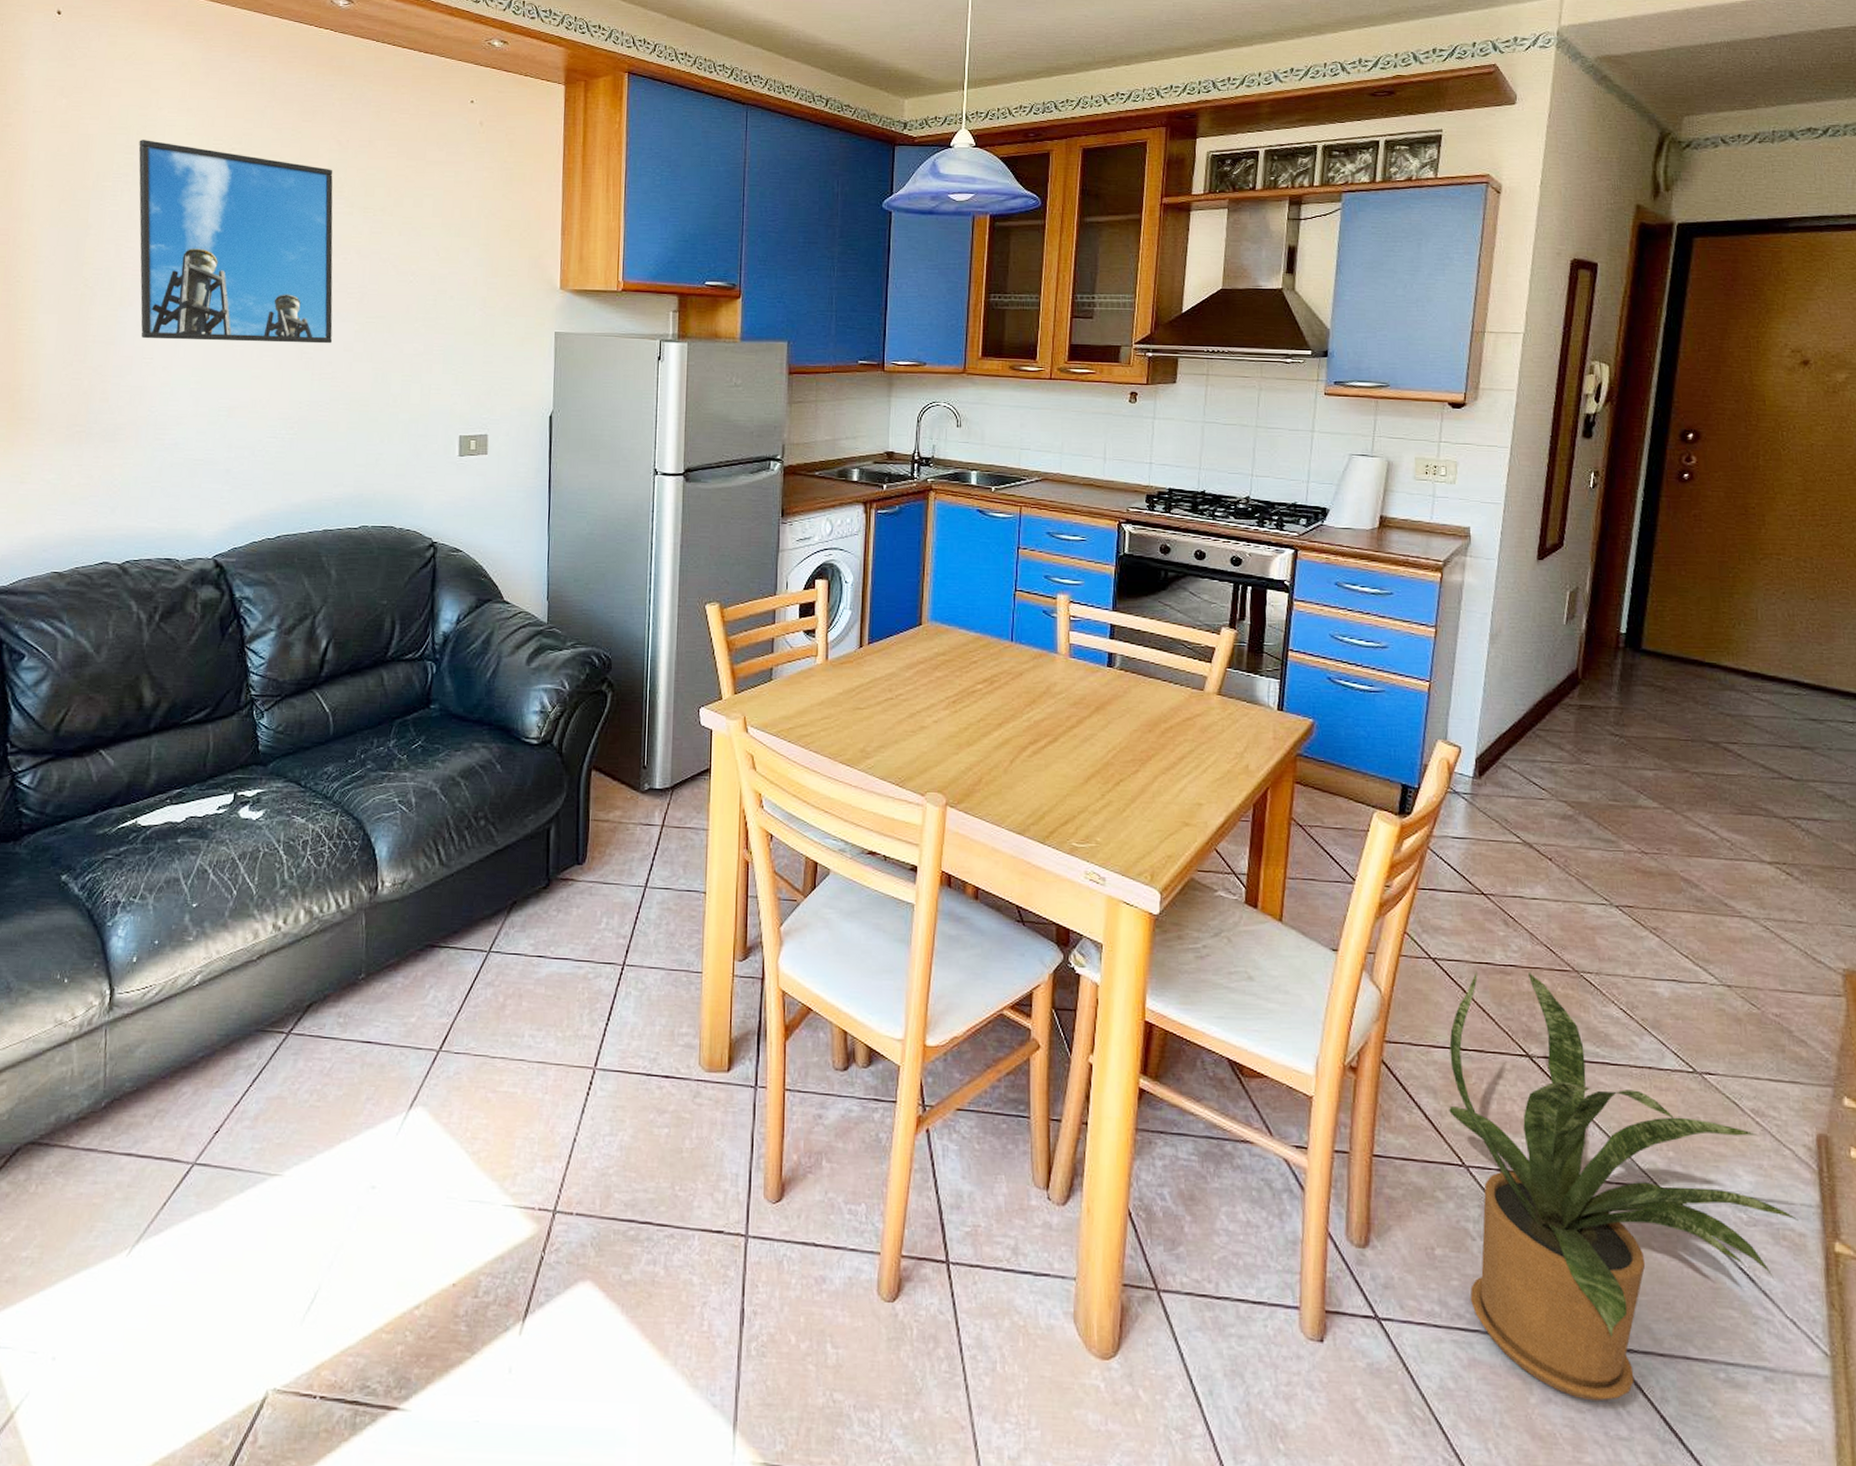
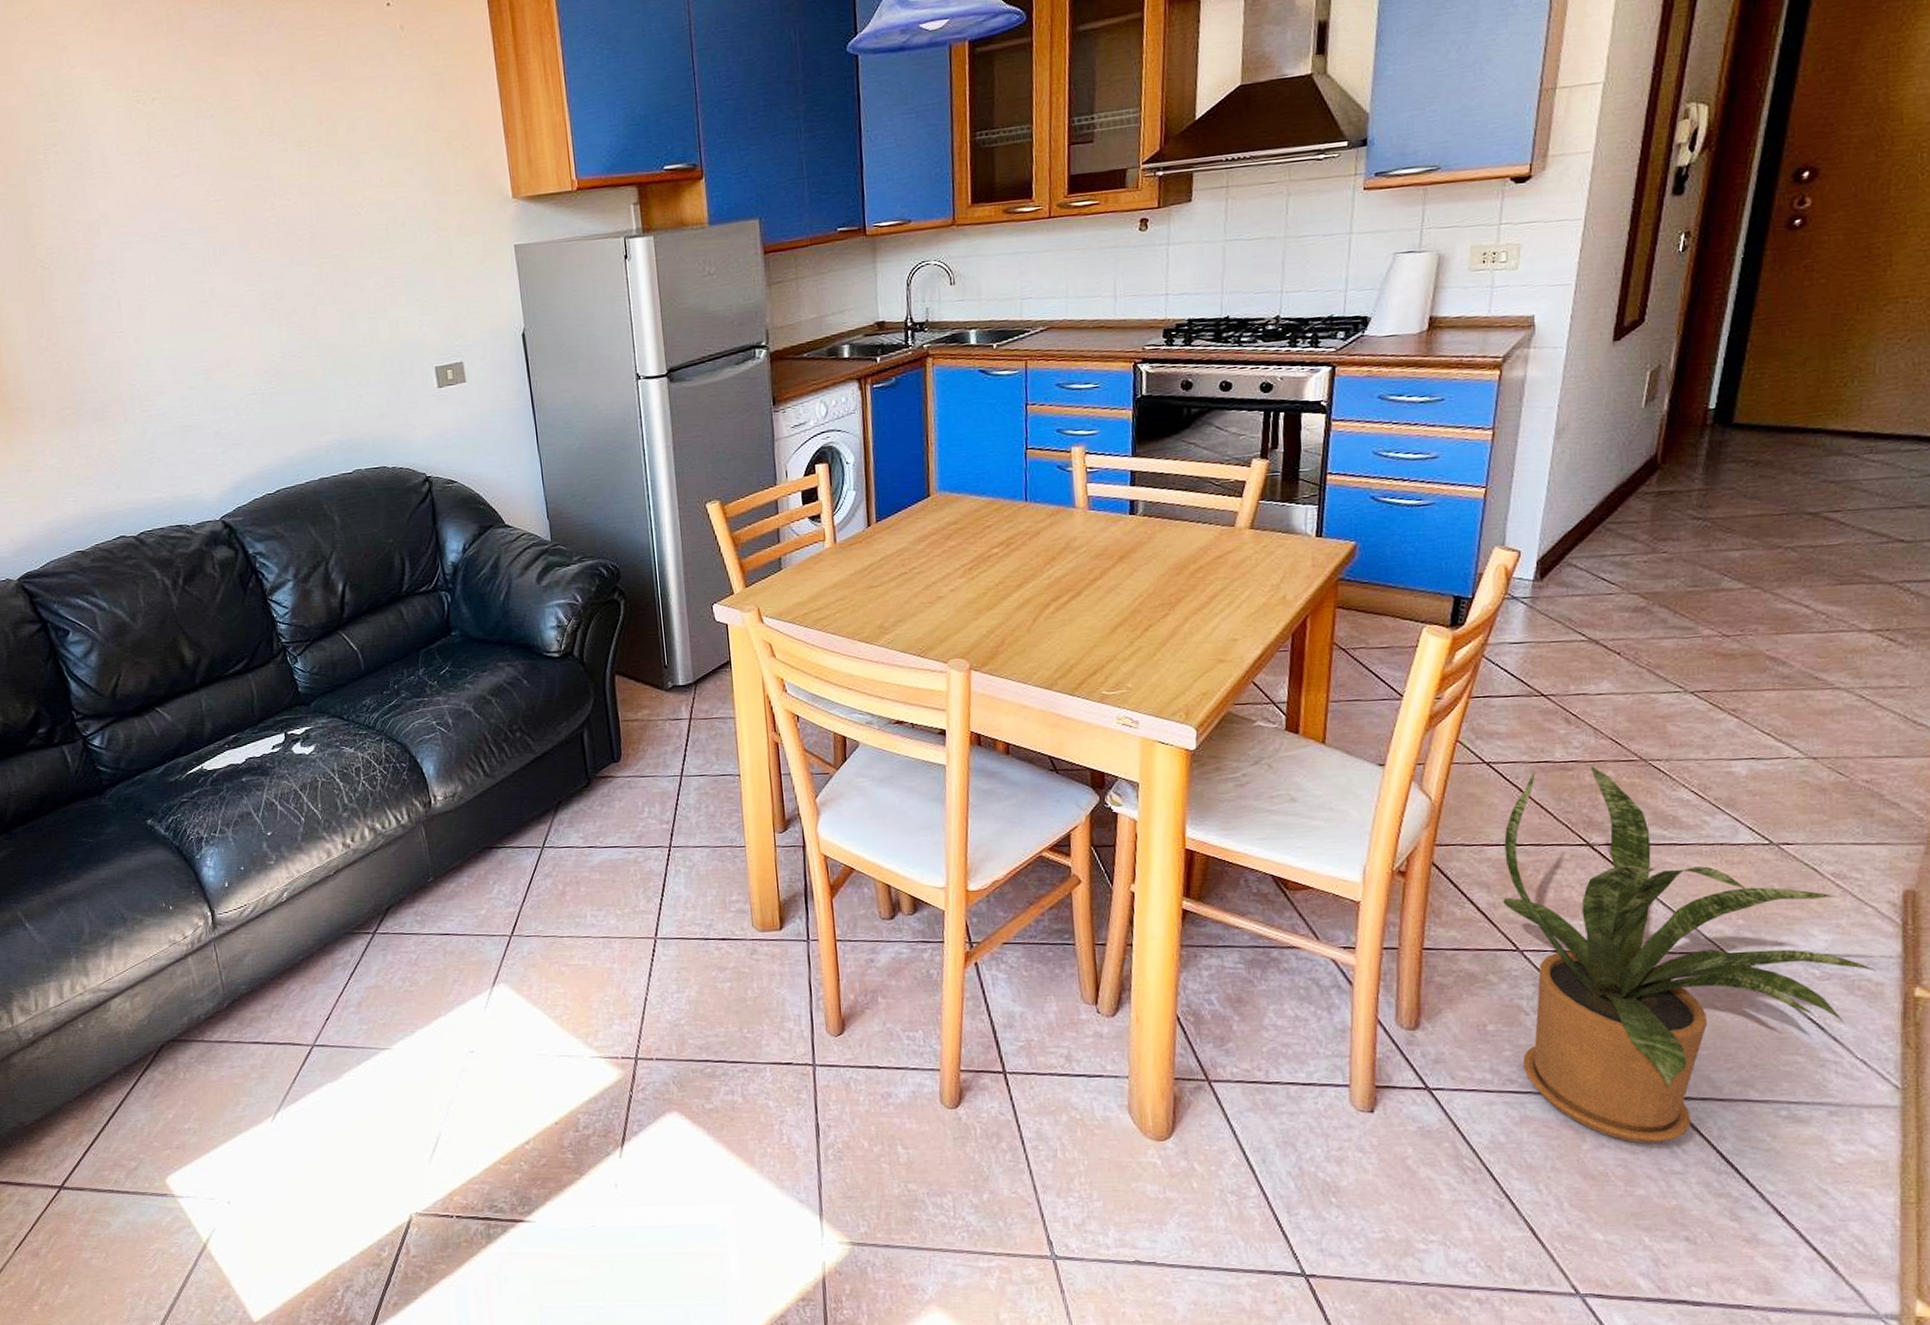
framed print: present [138,140,333,344] -> none [59,103,293,313]

